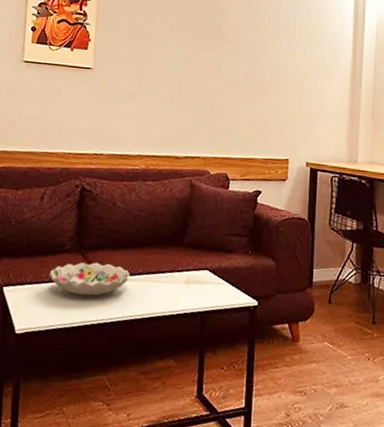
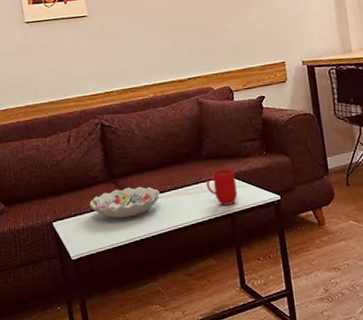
mug: none [181,261,215,302] -> present [206,169,238,206]

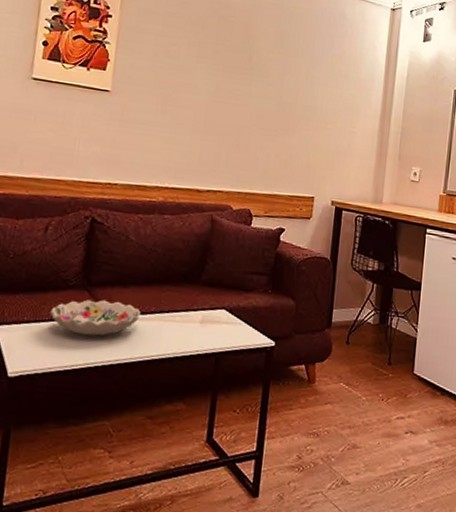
mug: present [206,169,238,206] -> none [196,300,233,343]

